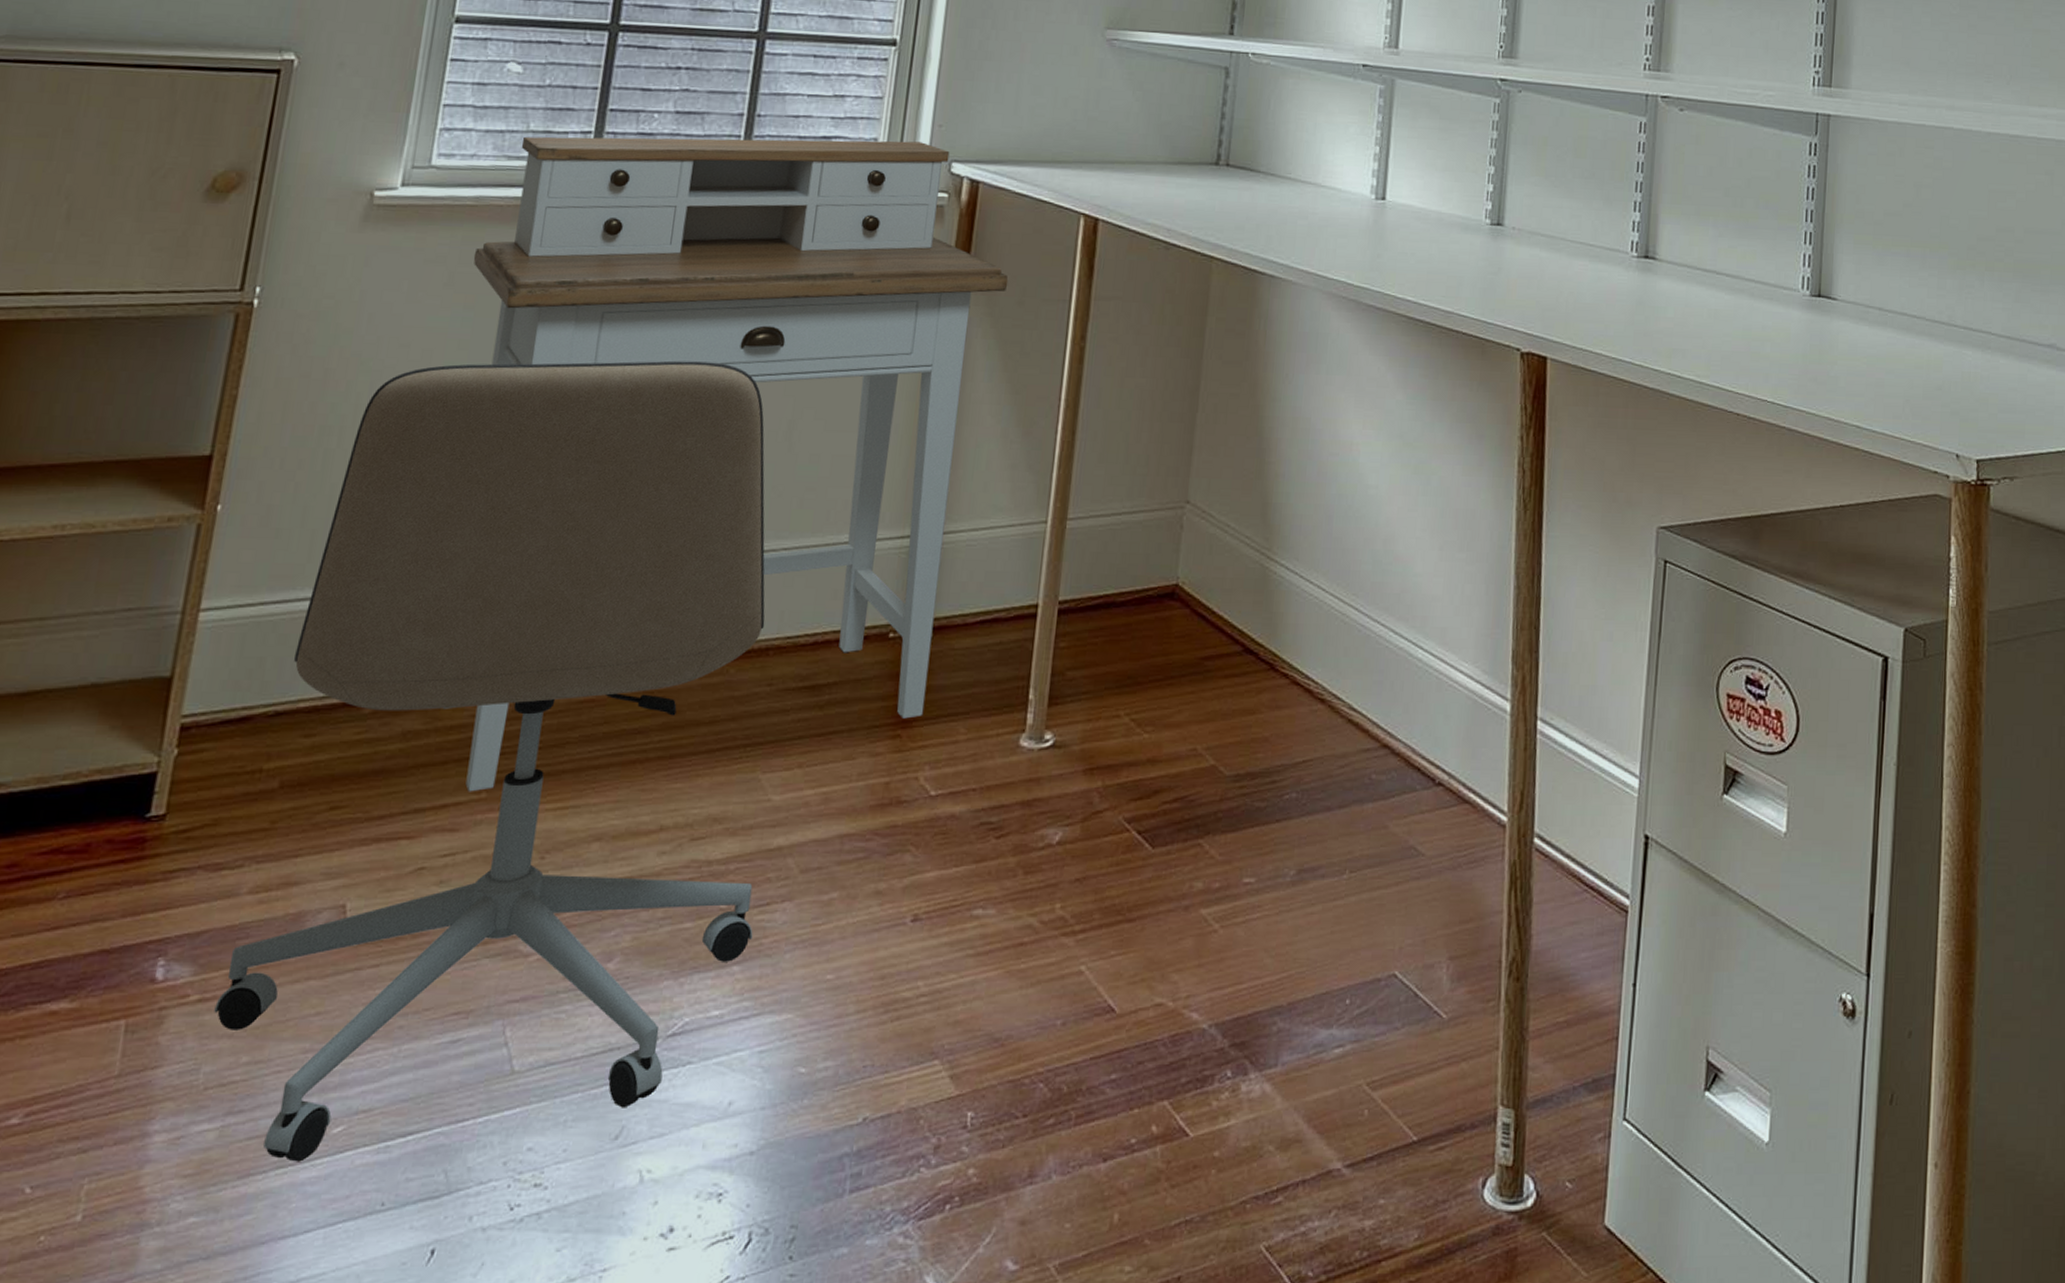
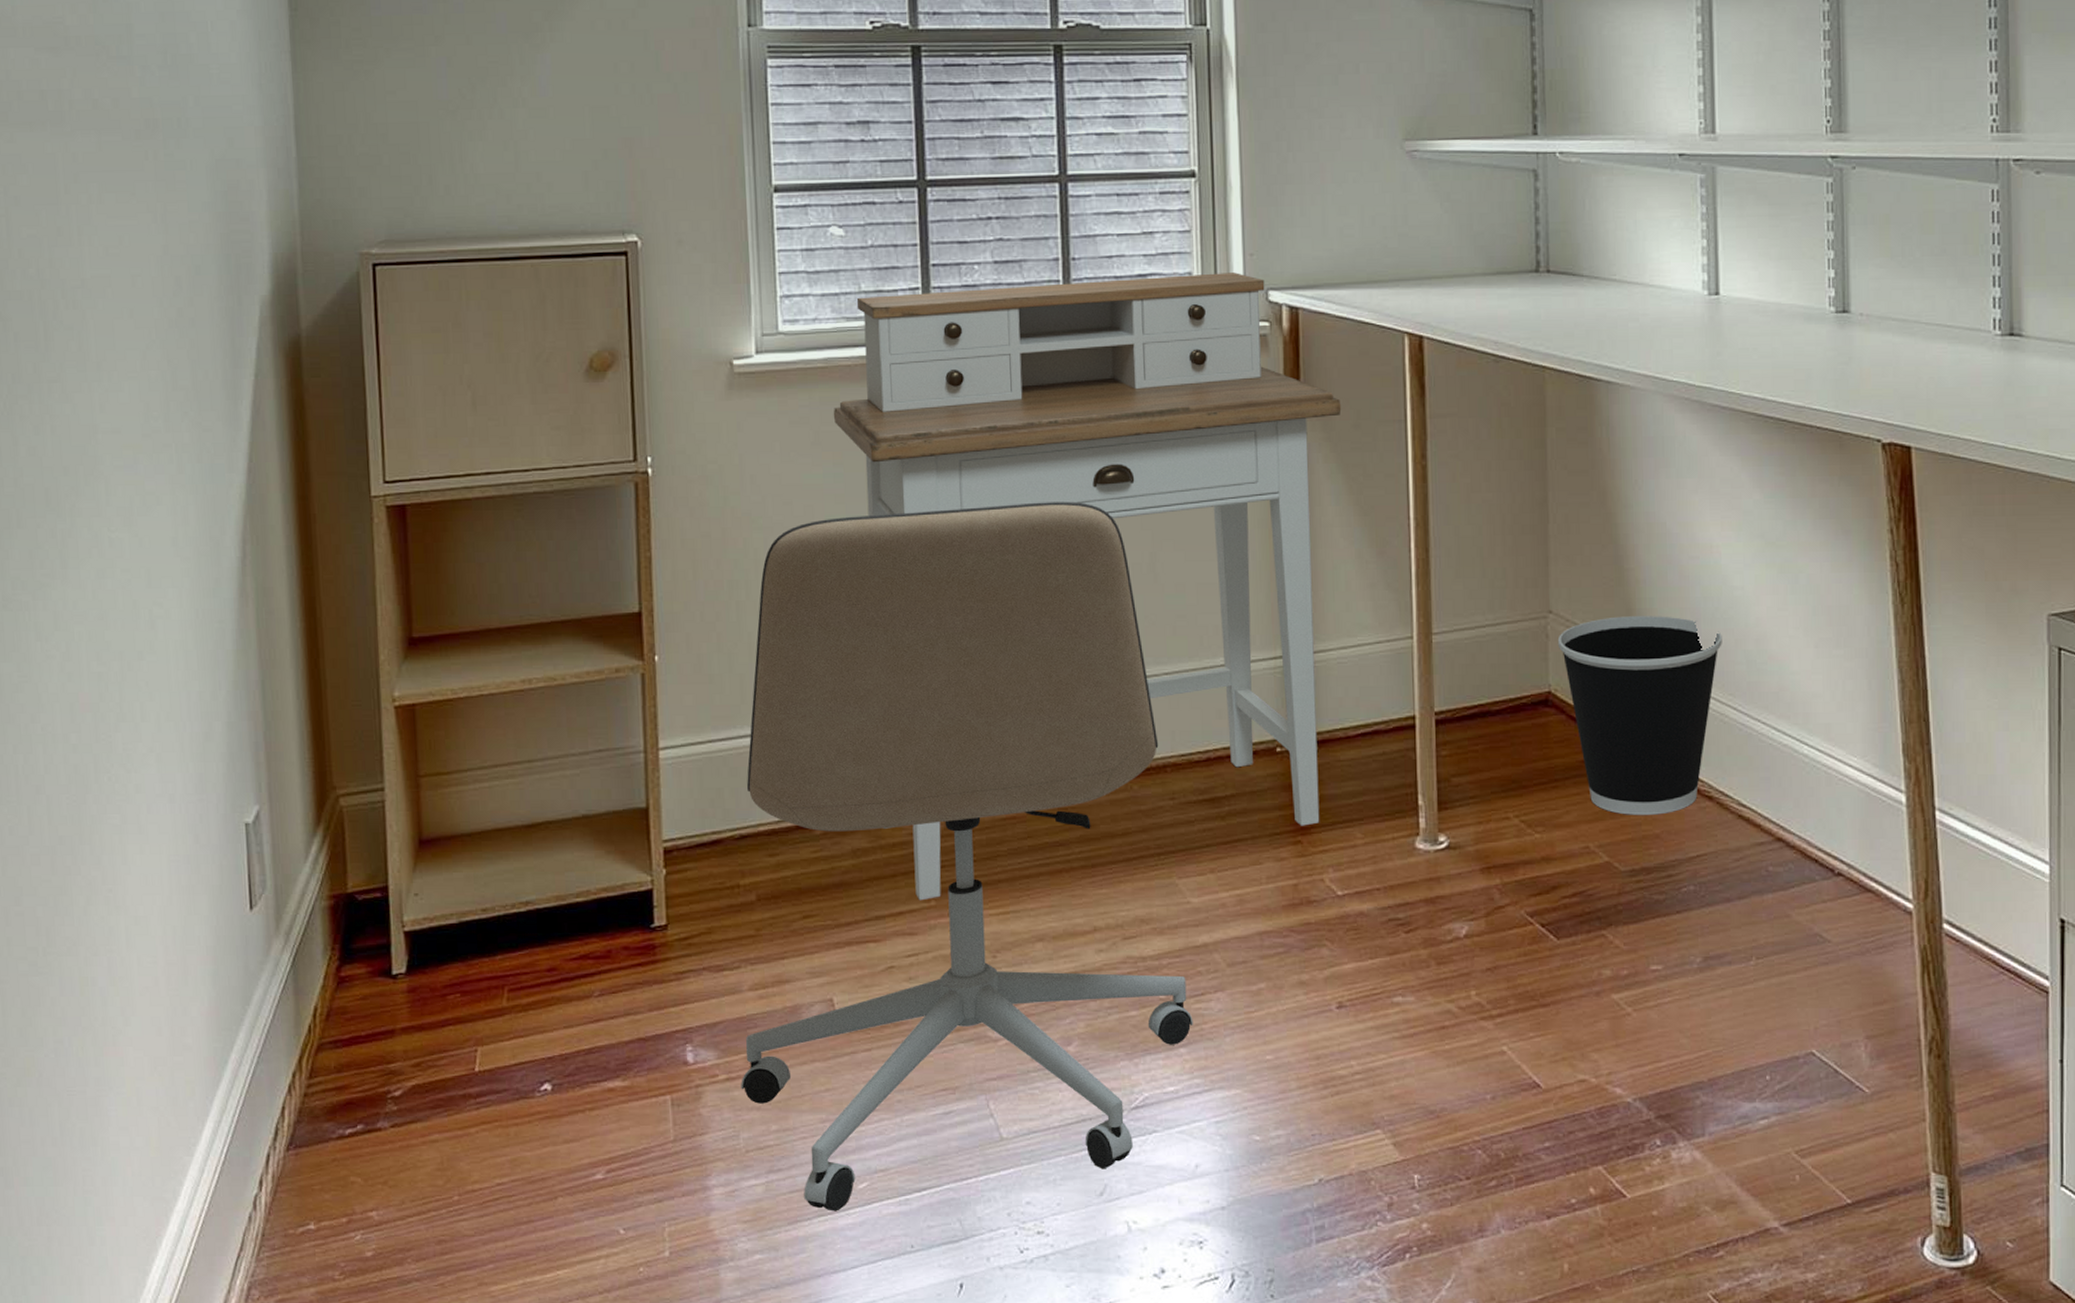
wastebasket: none [1191,510,1352,717] -> present [1557,616,1722,815]

